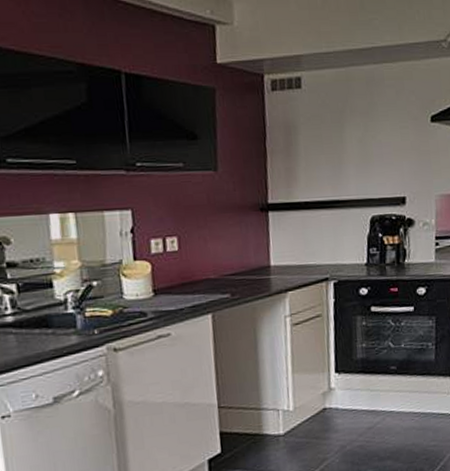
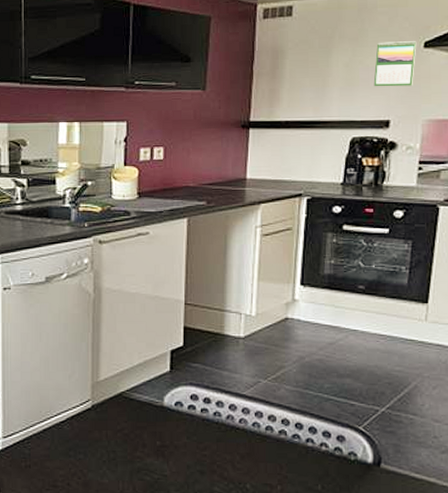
calendar: none [387,115,425,163] -> present [373,41,417,87]

